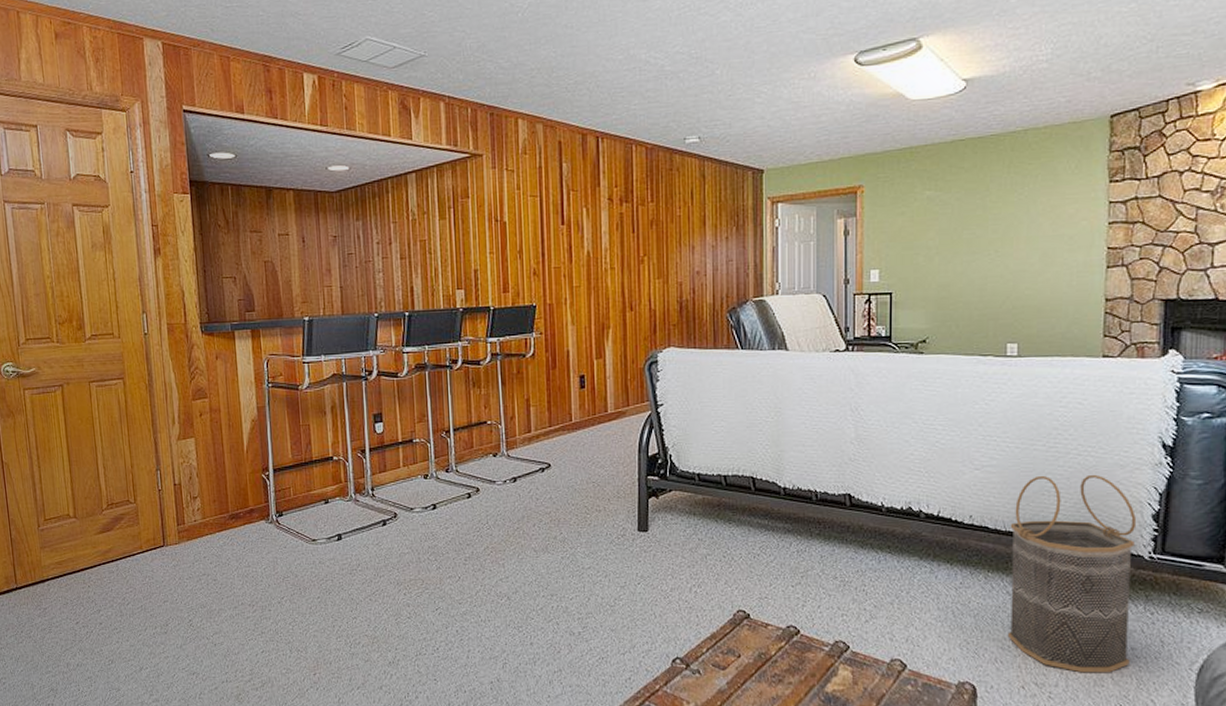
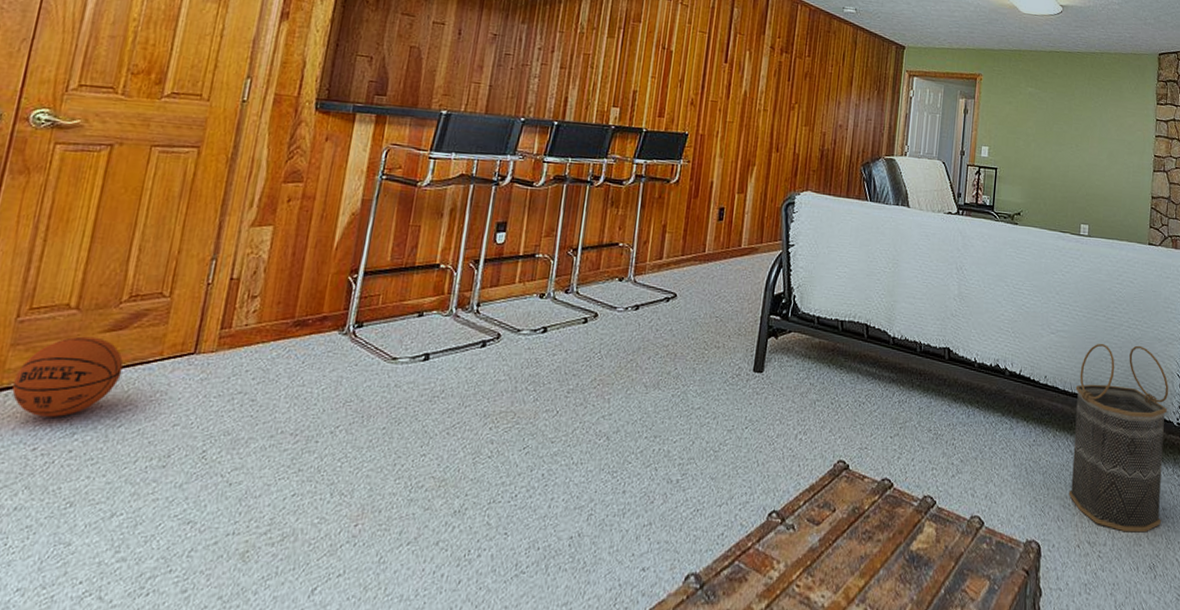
basketball: none [50,538,119,599] -> present [12,336,124,417]

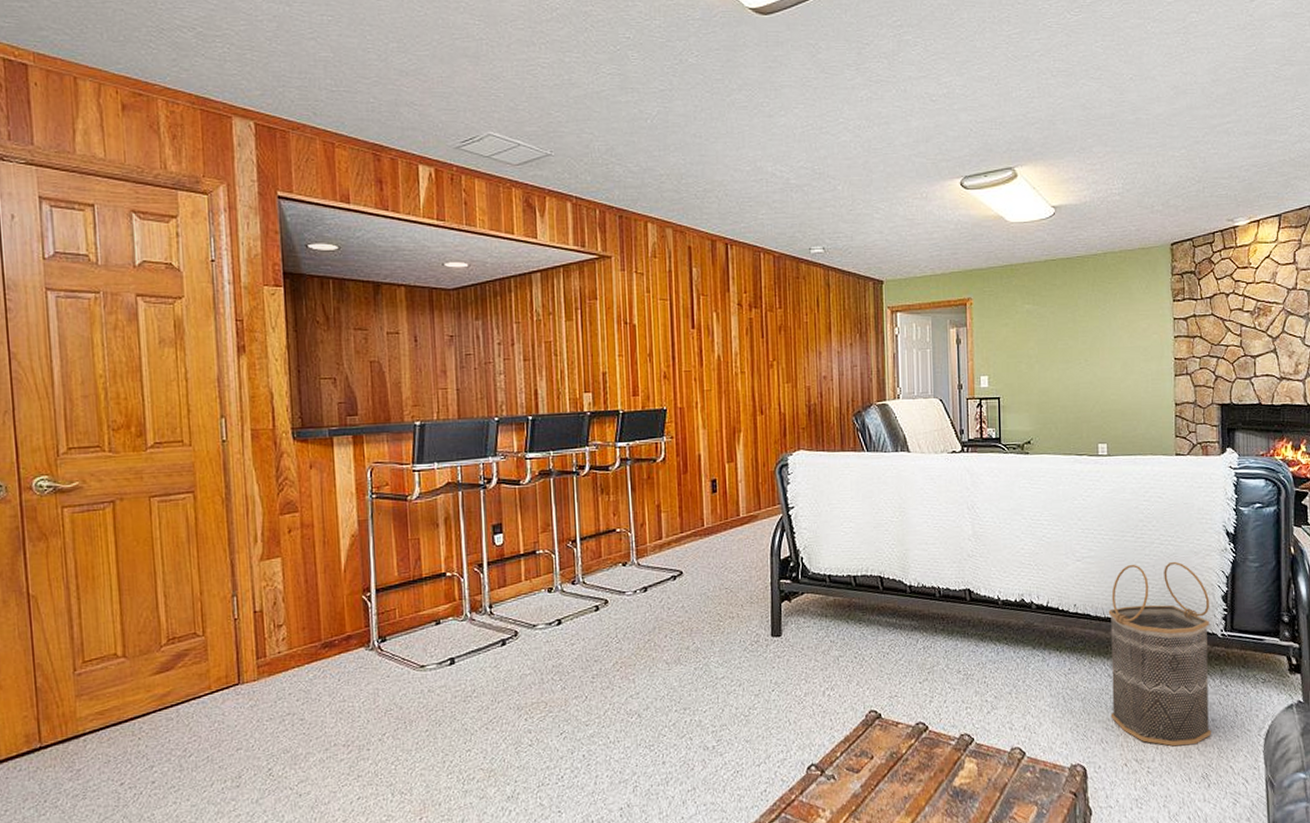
basketball: present [12,336,124,417] -> none [87,680,179,756]

